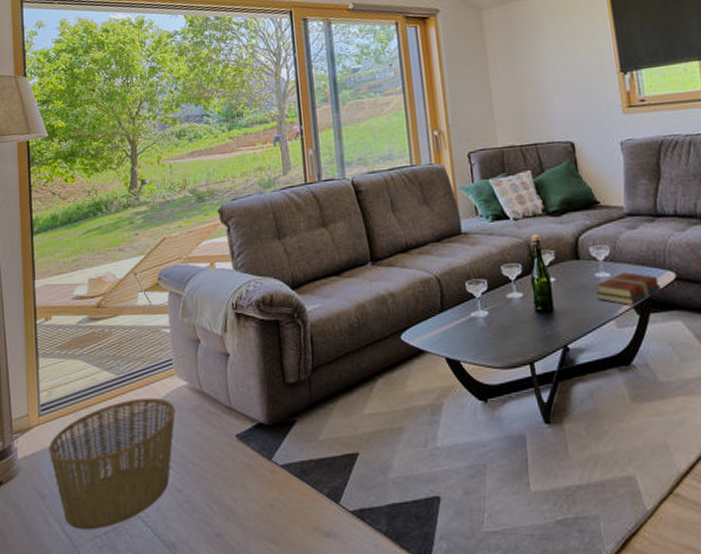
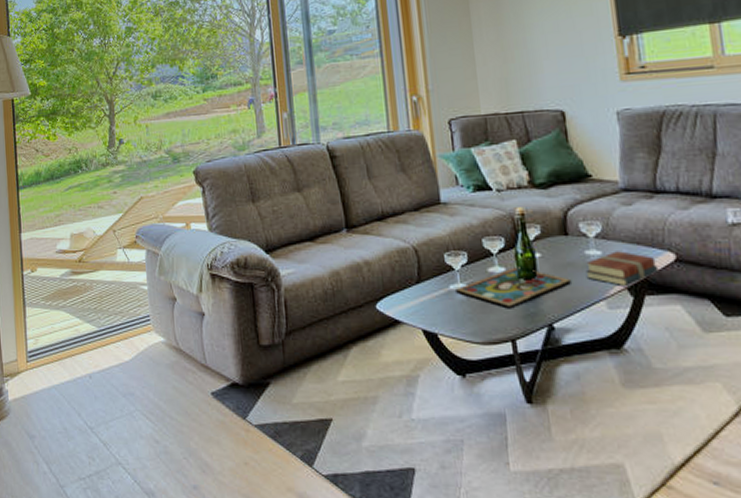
basket: present [48,397,176,529] -> none [36,351,153,472]
framed painting: none [475,292,583,333] -> present [454,267,571,309]

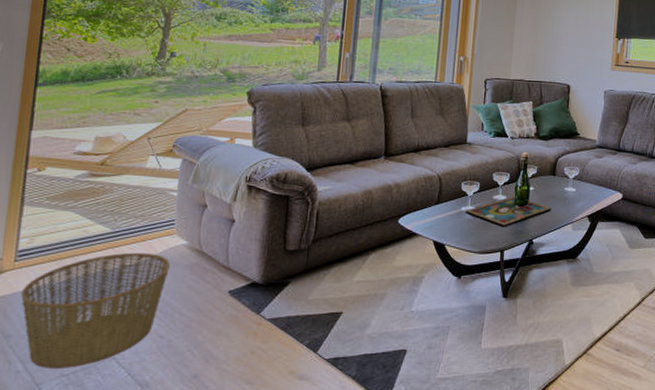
basket: none [36,351,153,472] -> present [21,252,170,368]
books: present [585,251,659,287] -> none [562,189,611,215]

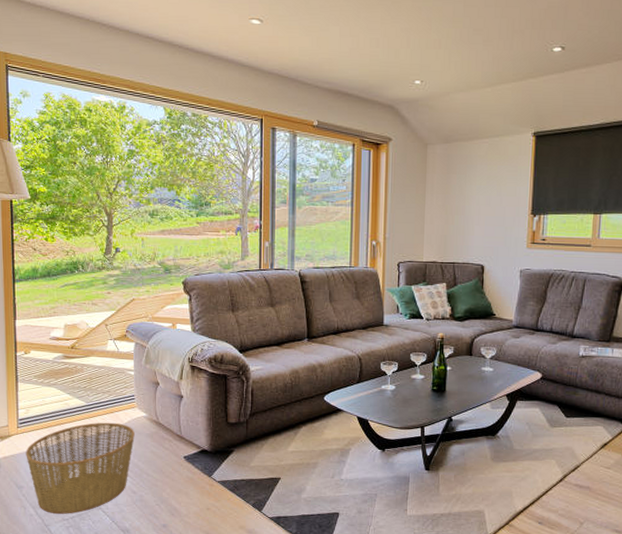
framed painting: present [464,196,551,227] -> none [385,376,469,405]

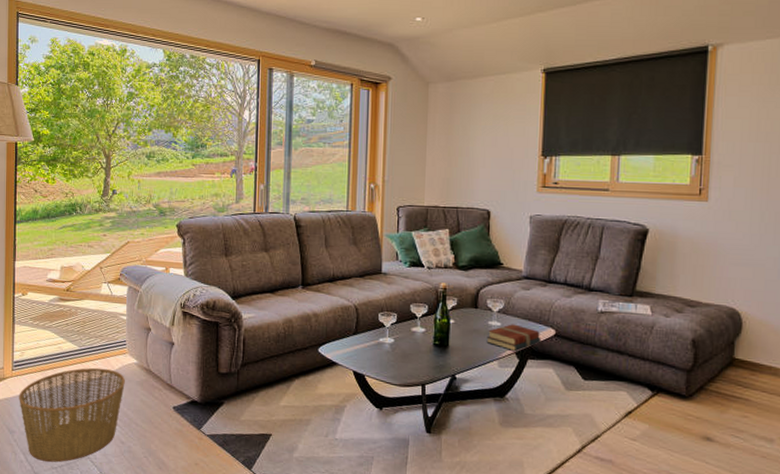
books: none [480,369,529,394] -> present [486,324,541,352]

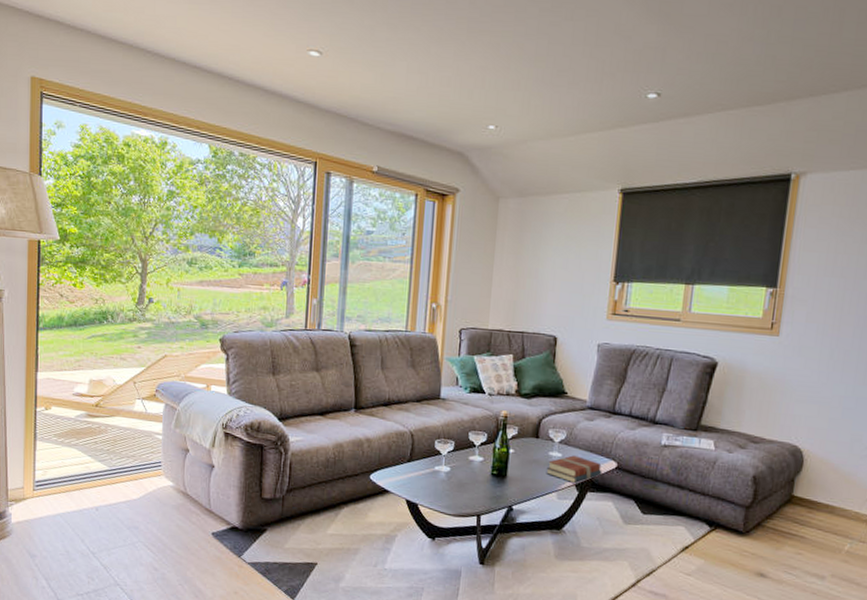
basket: present [19,367,125,462] -> none [41,489,160,589]

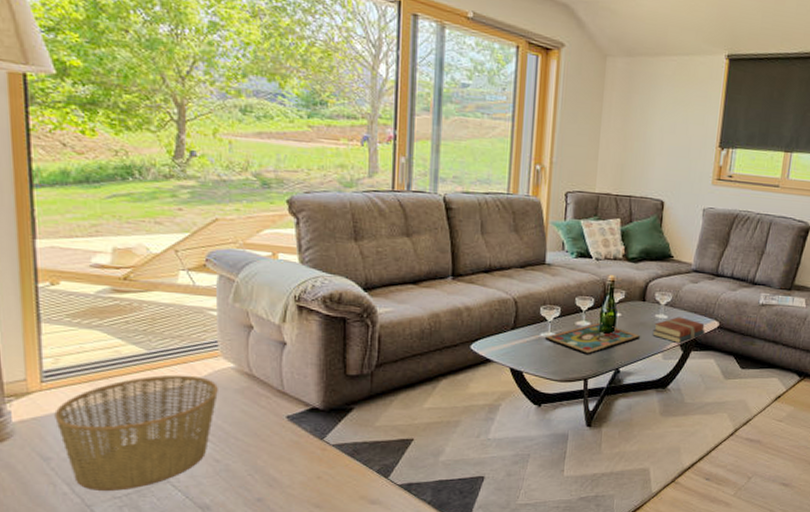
basket: none [41,489,160,589] -> present [54,374,218,491]
framed painting: none [438,458,533,491] -> present [544,323,640,355]

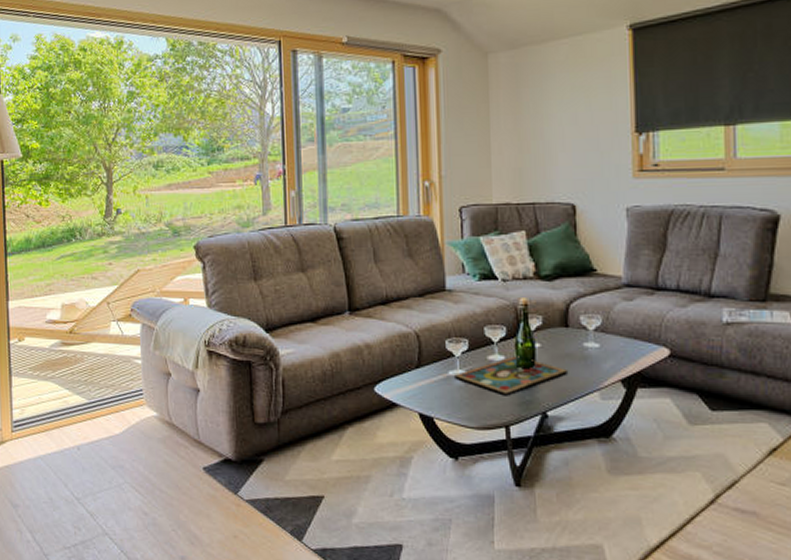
basket: present [54,374,218,491] -> none [21,424,144,541]
books: present [652,317,706,344] -> none [582,344,653,379]

